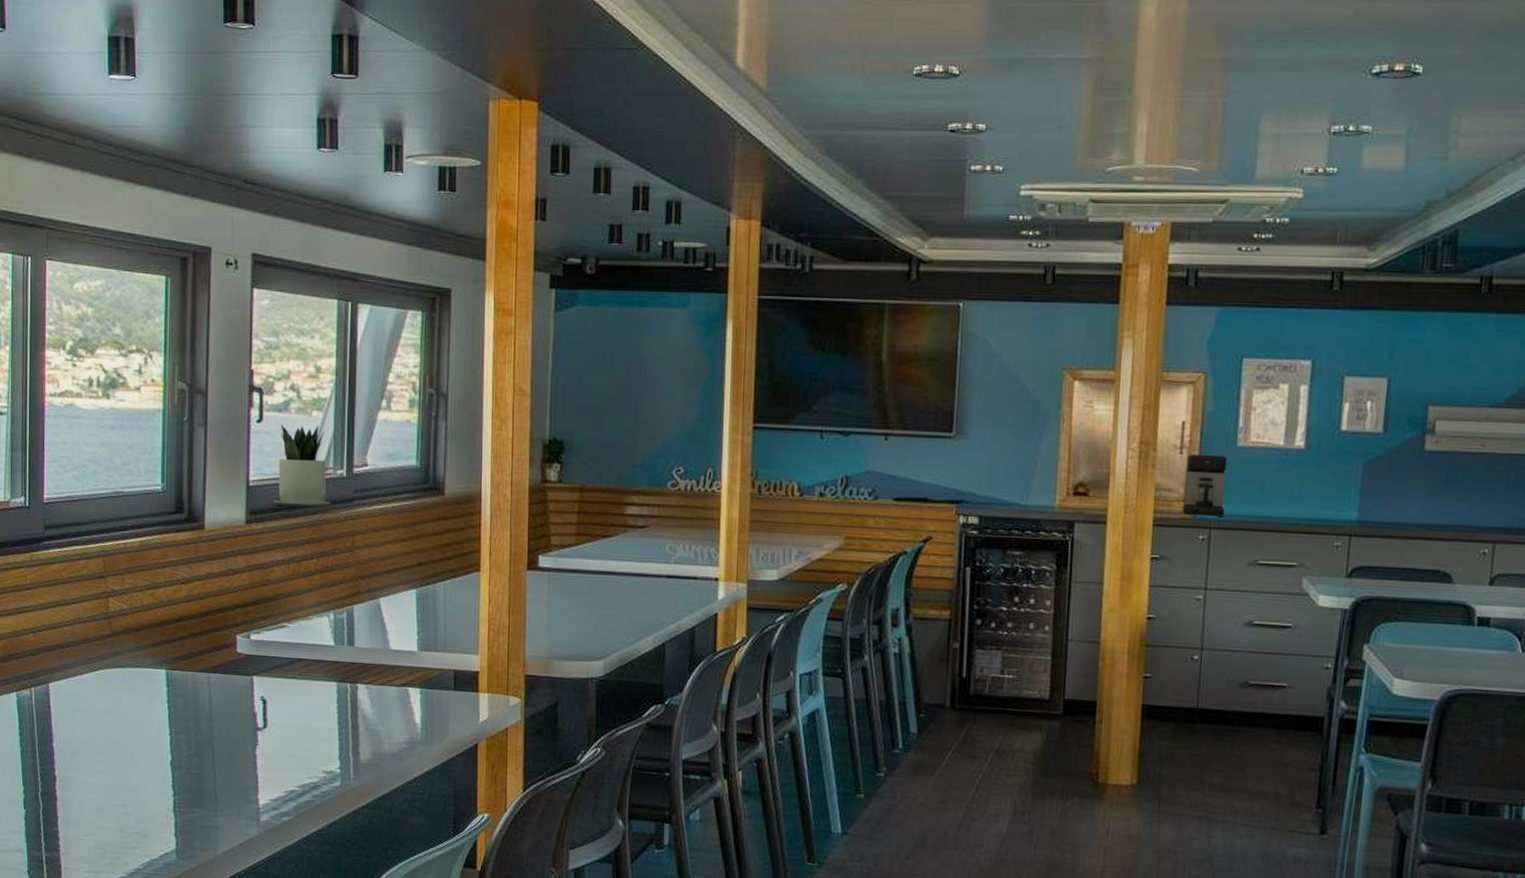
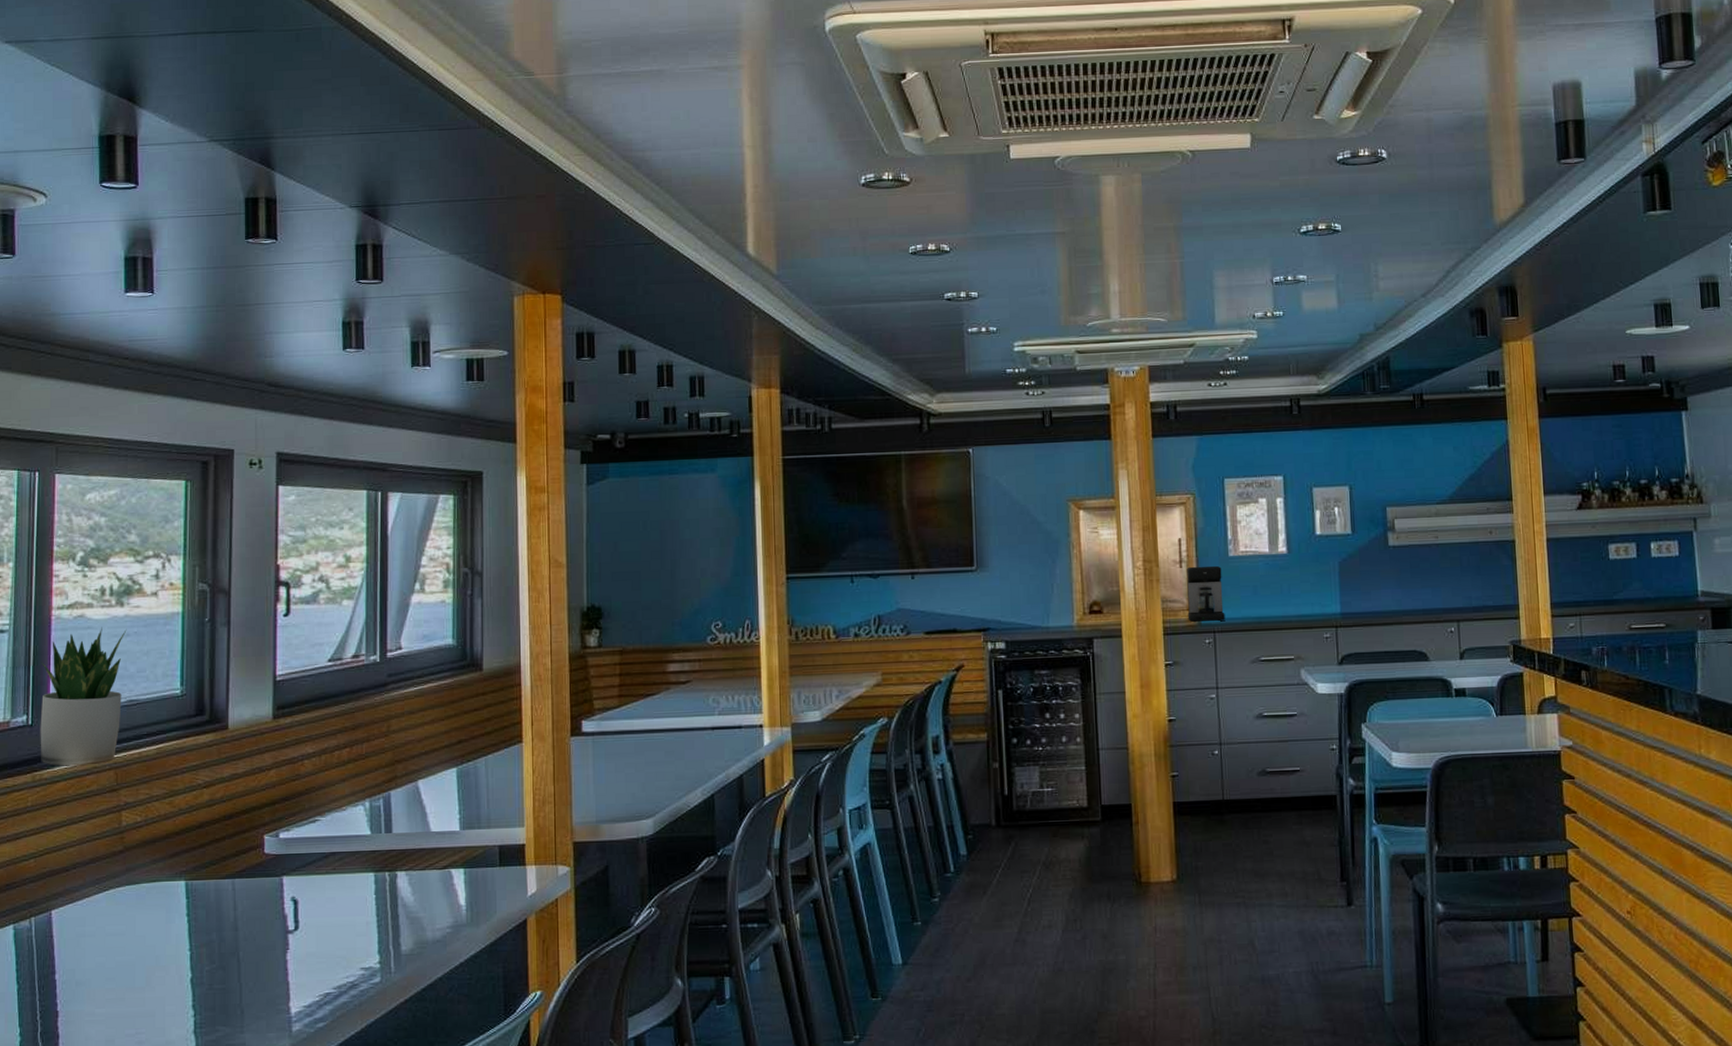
planter: none [36,417,113,551] -> present [40,627,127,766]
planter: present [273,424,330,508] -> none [302,613,363,698]

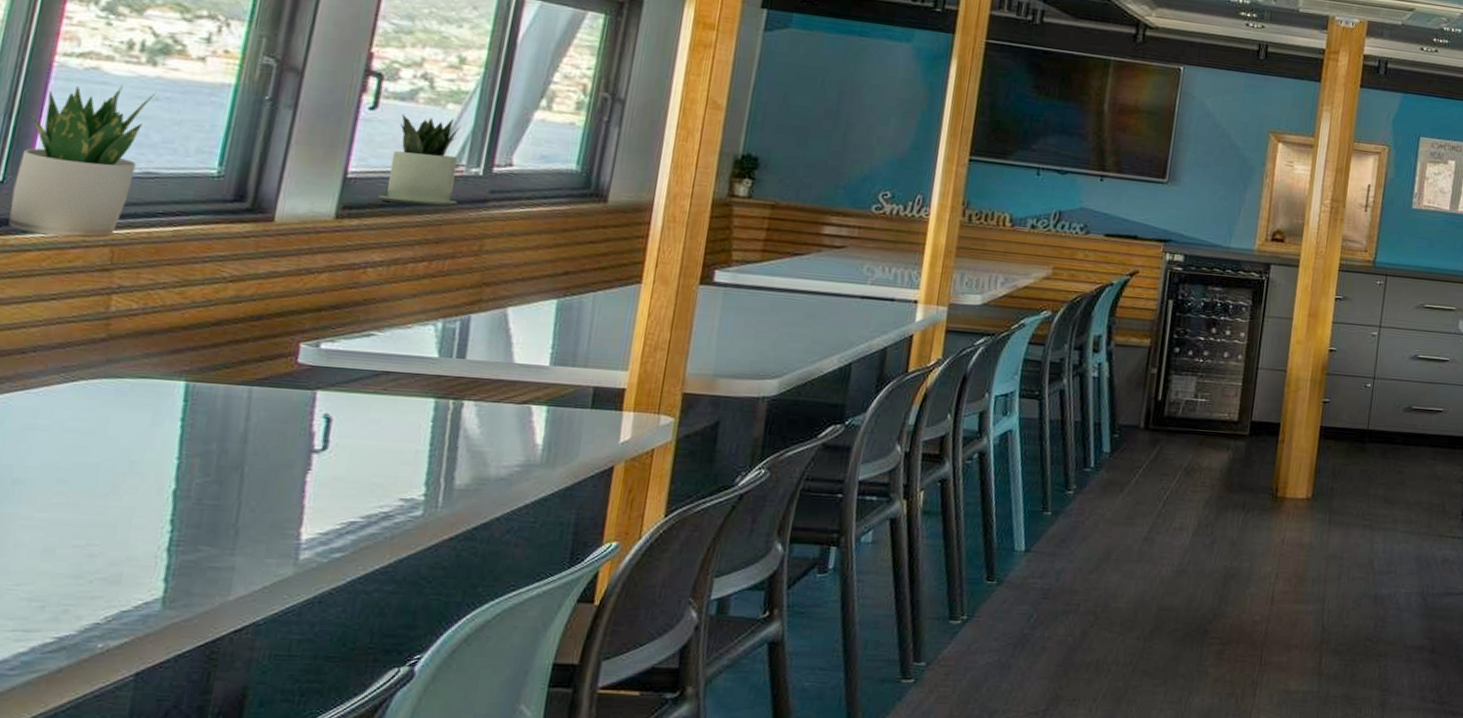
planter: none [302,613,363,698] -> present [378,113,462,207]
coffee maker: present [1187,565,1225,623] -> none [1364,212,1404,267]

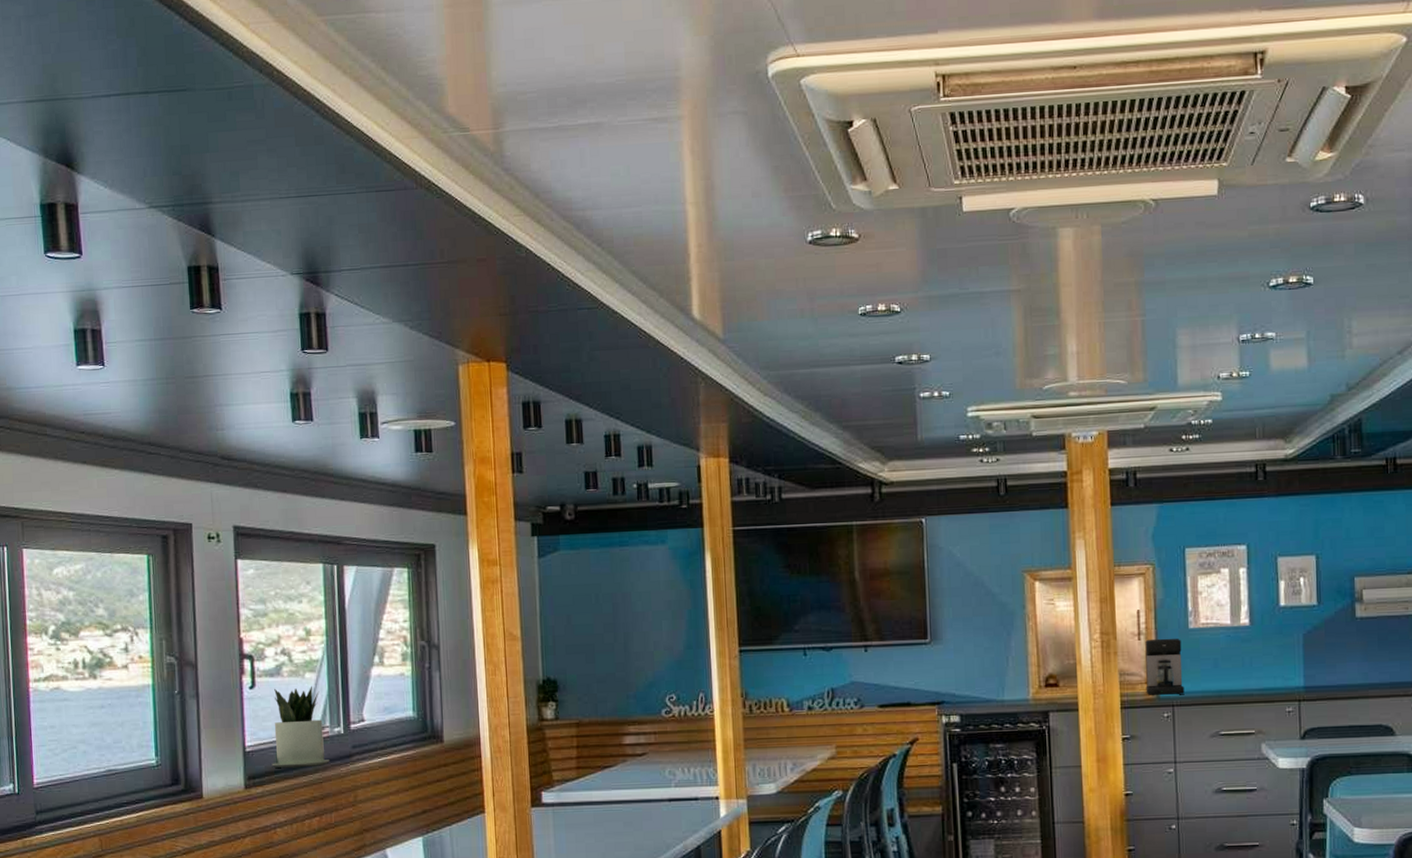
planter: present [8,84,157,238] -> none [22,699,101,833]
coffee maker: none [1364,212,1404,267] -> present [1145,638,1185,696]

